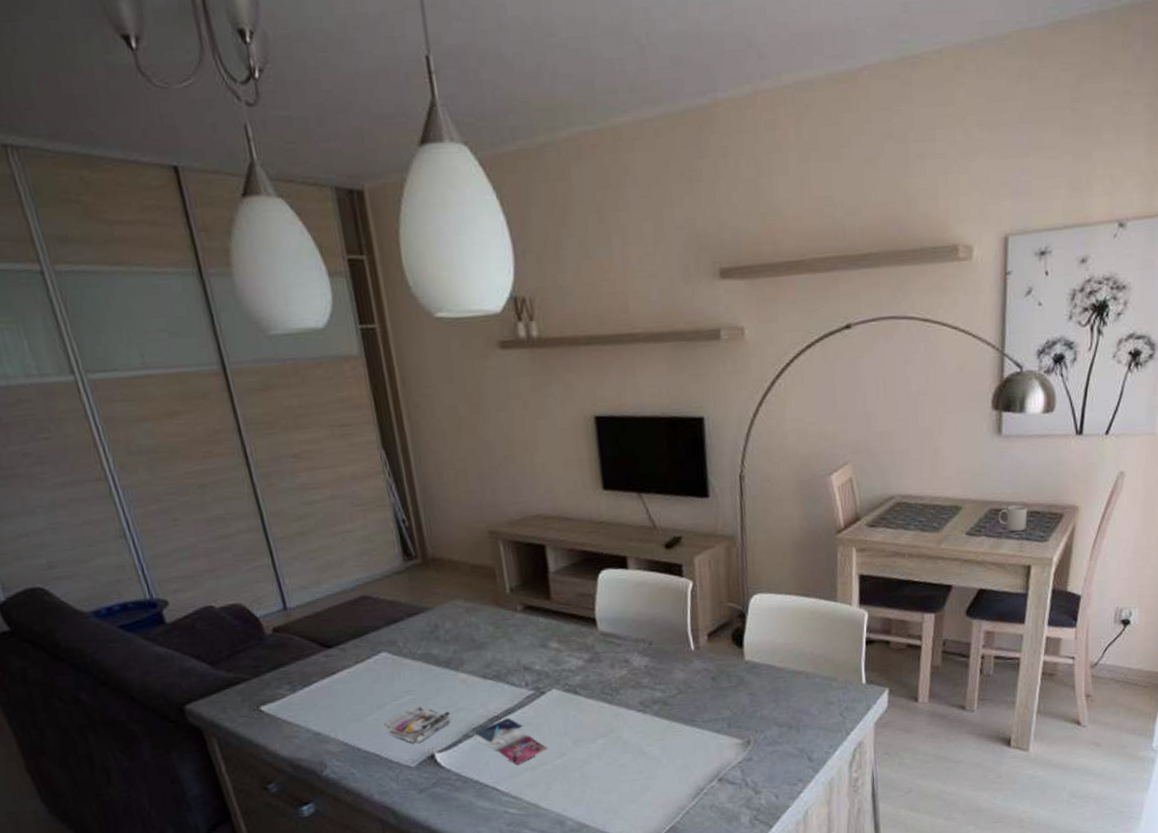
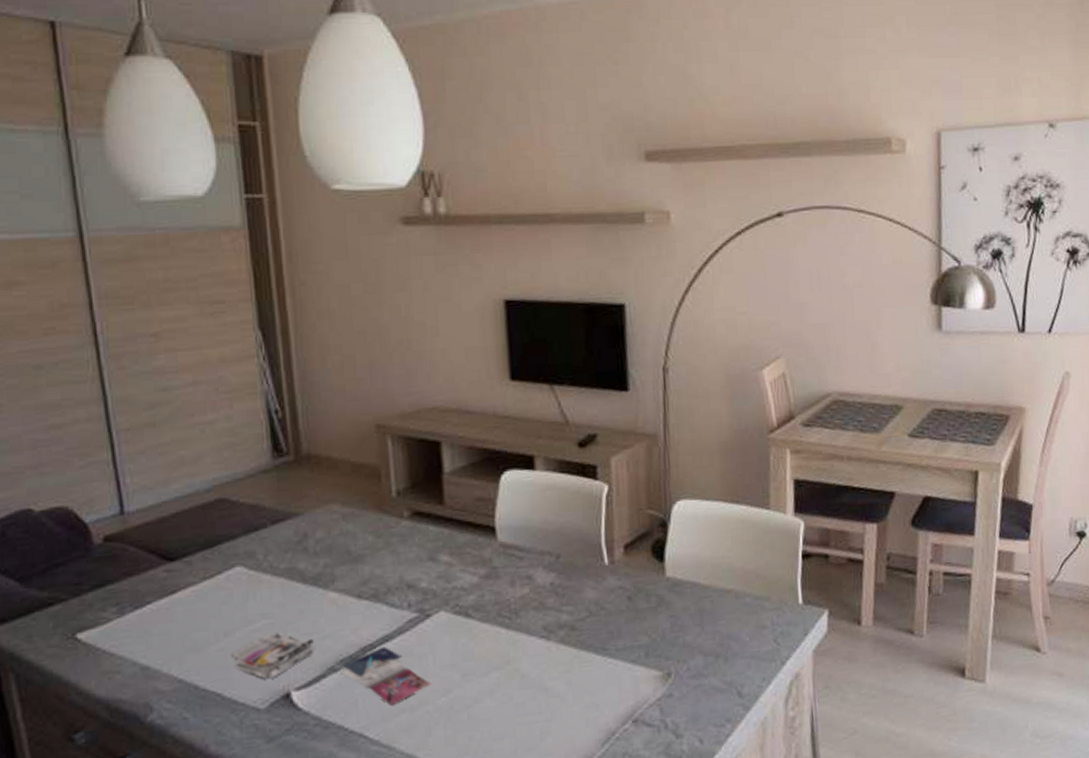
cup: present [998,504,1028,532] -> none [941,405,973,435]

